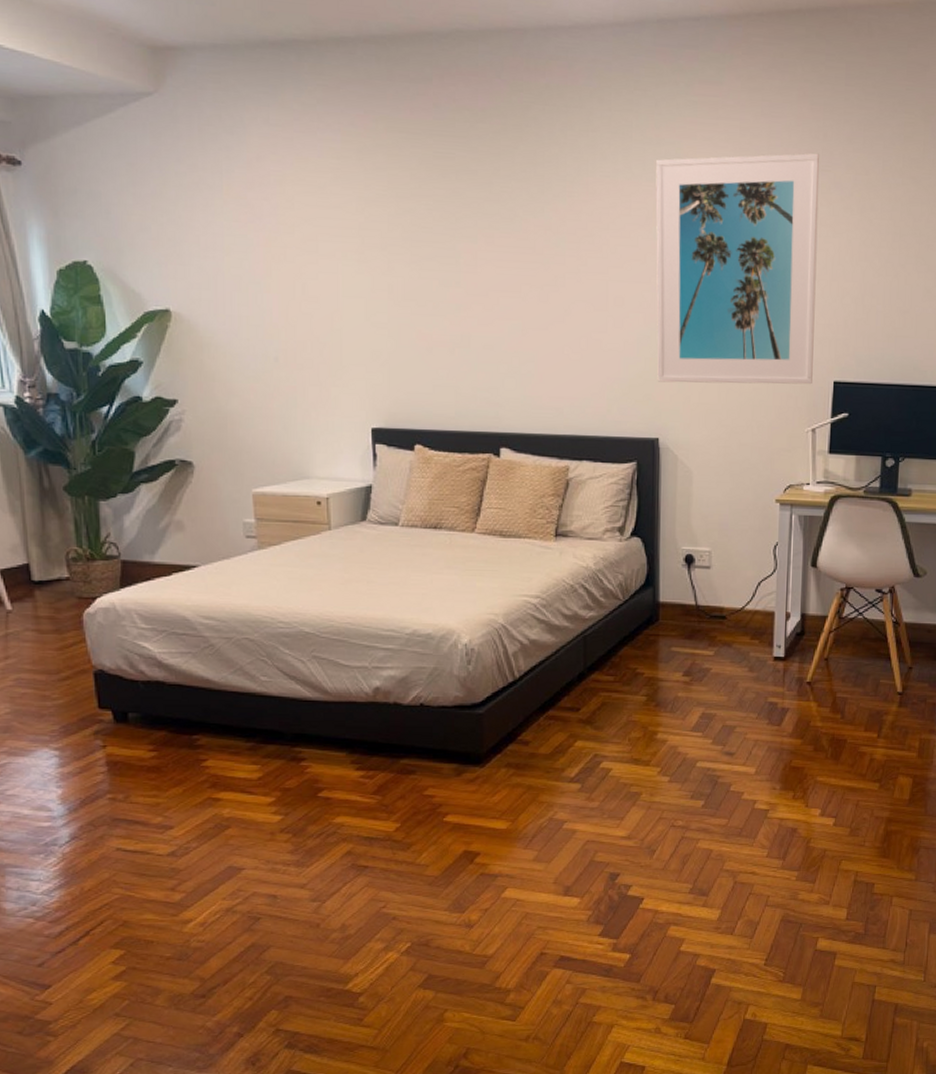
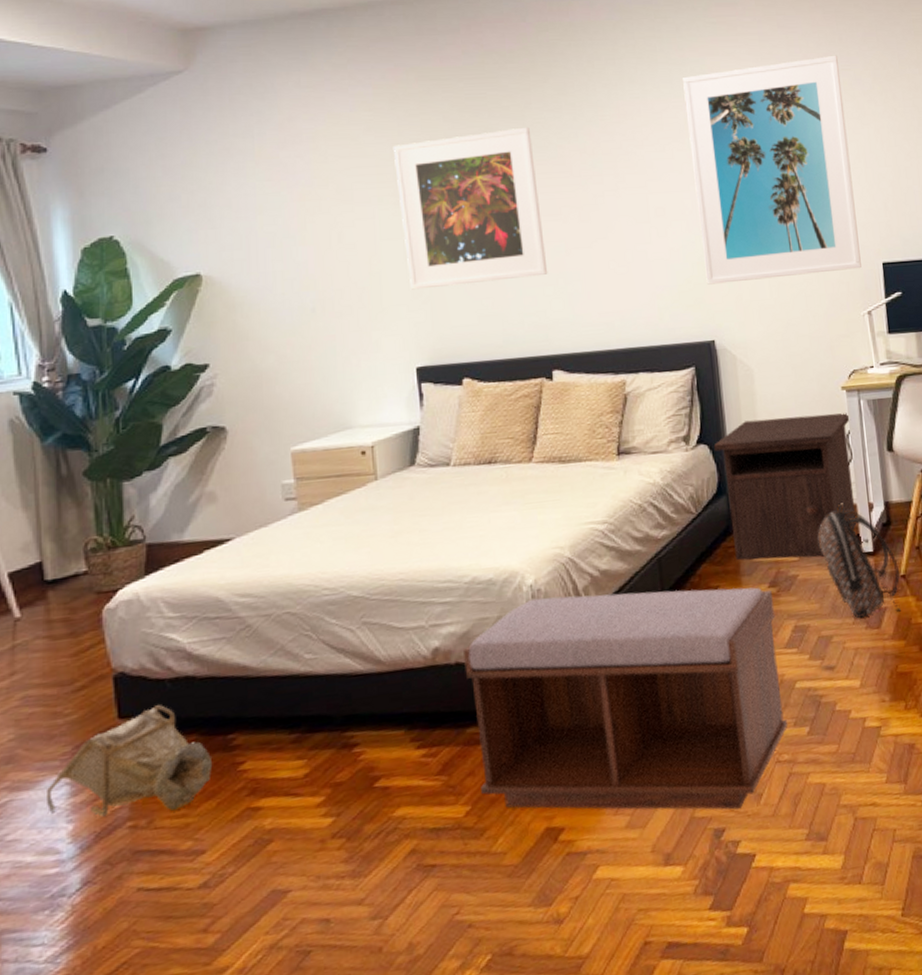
bag: none [38,702,180,790] -> present [45,705,213,817]
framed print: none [358,194,503,353] -> present [392,127,548,290]
bench: none [402,656,686,860] -> present [464,587,788,810]
nightstand: none [646,520,778,655] -> present [713,413,857,561]
backpack: none [734,609,806,715] -> present [818,503,901,619]

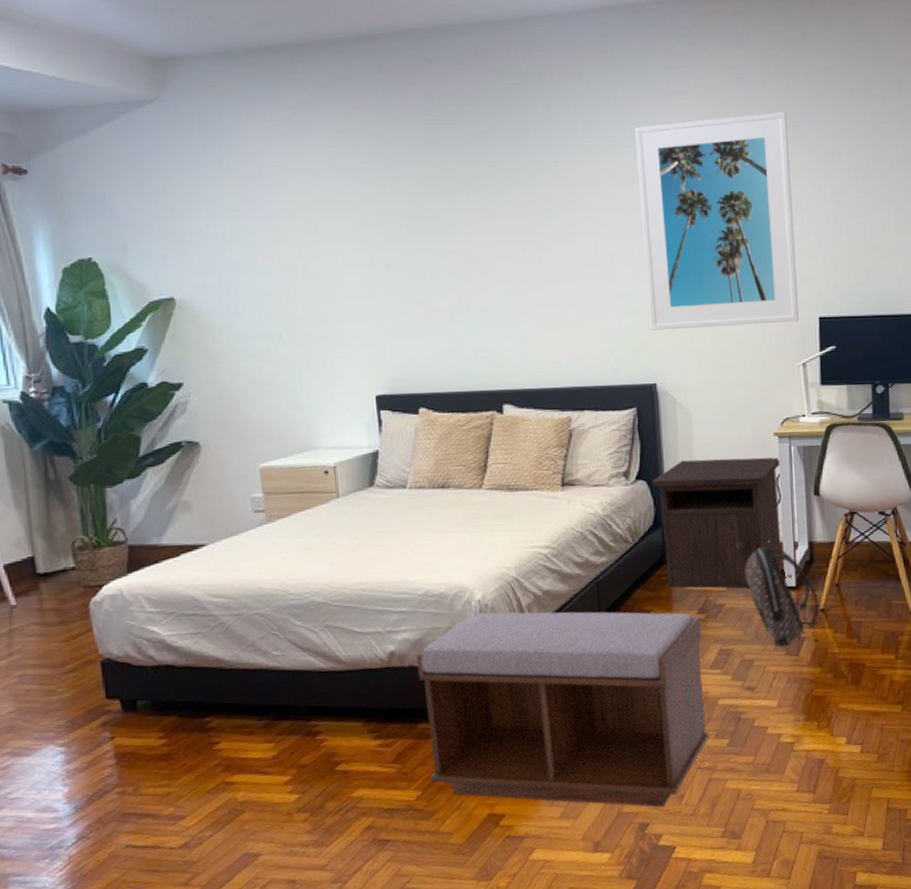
bag: present [45,705,213,817] -> none [43,689,191,783]
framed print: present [392,127,548,290] -> none [355,169,501,322]

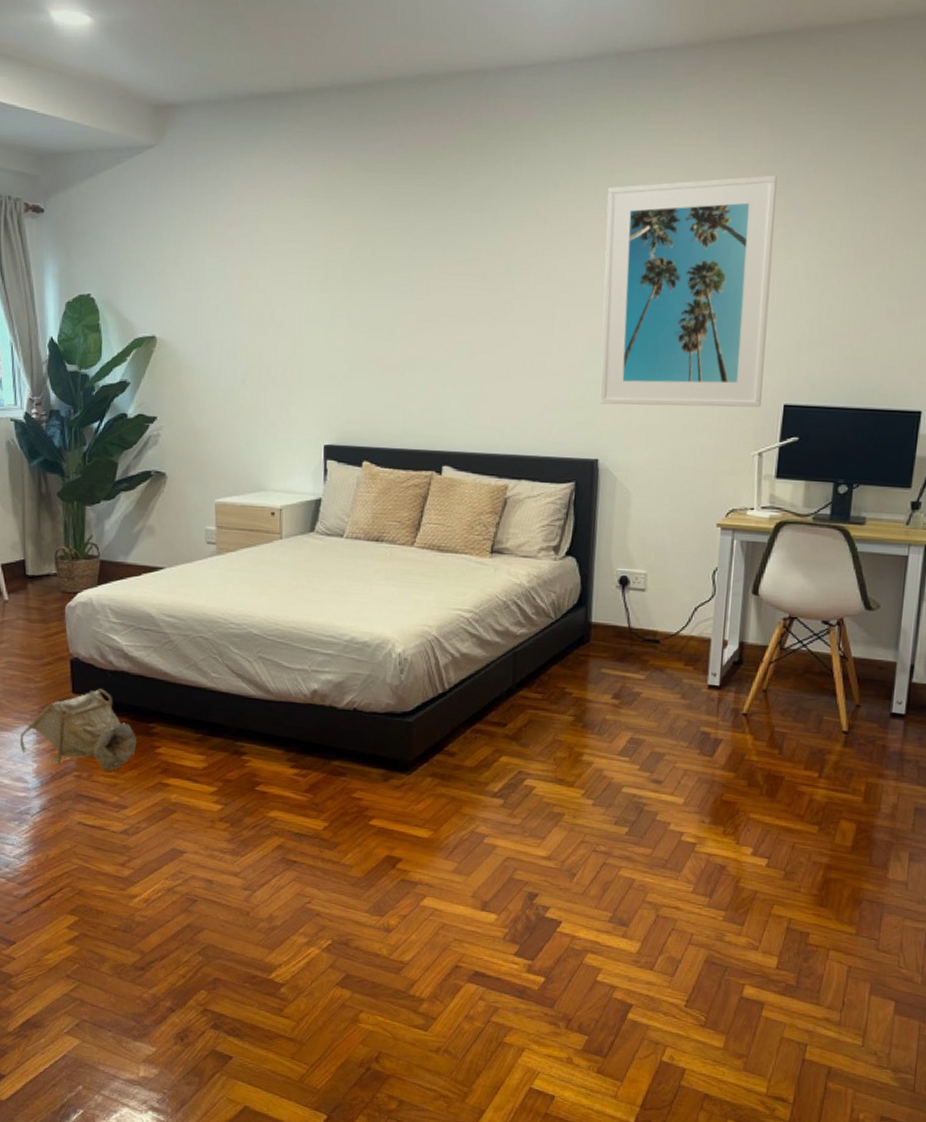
bag: none [43,689,191,783] -> present [19,689,137,771]
bench: present [417,611,710,807] -> none [336,665,615,881]
nightstand: present [651,457,782,589] -> none [581,541,719,681]
backpack: present [745,540,819,646] -> none [666,635,742,746]

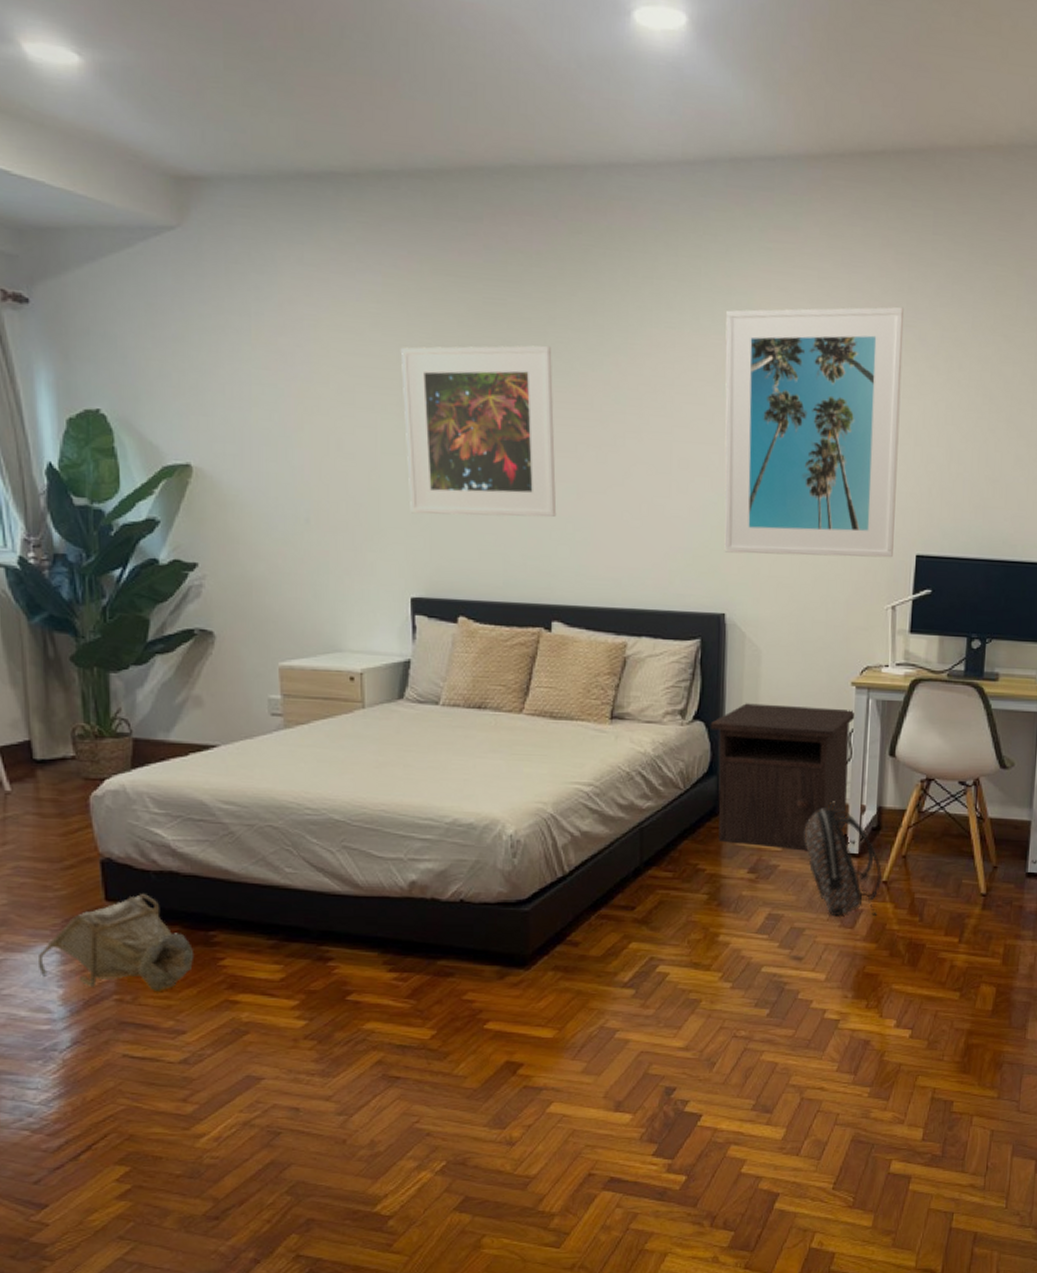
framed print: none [325,226,452,375] -> present [400,345,557,518]
nightstand: none [581,541,719,681] -> present [710,703,854,851]
backpack: none [666,635,742,746] -> present [804,801,882,917]

